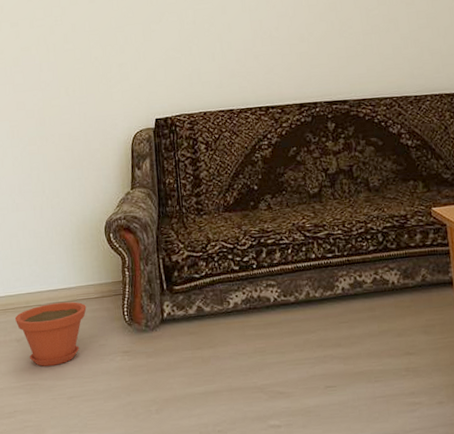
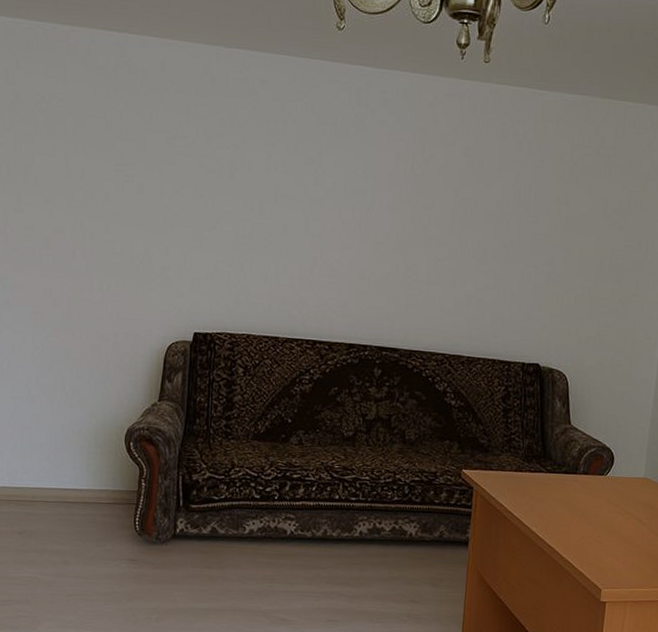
plant pot: present [14,301,87,367] -> none [18,502,97,563]

